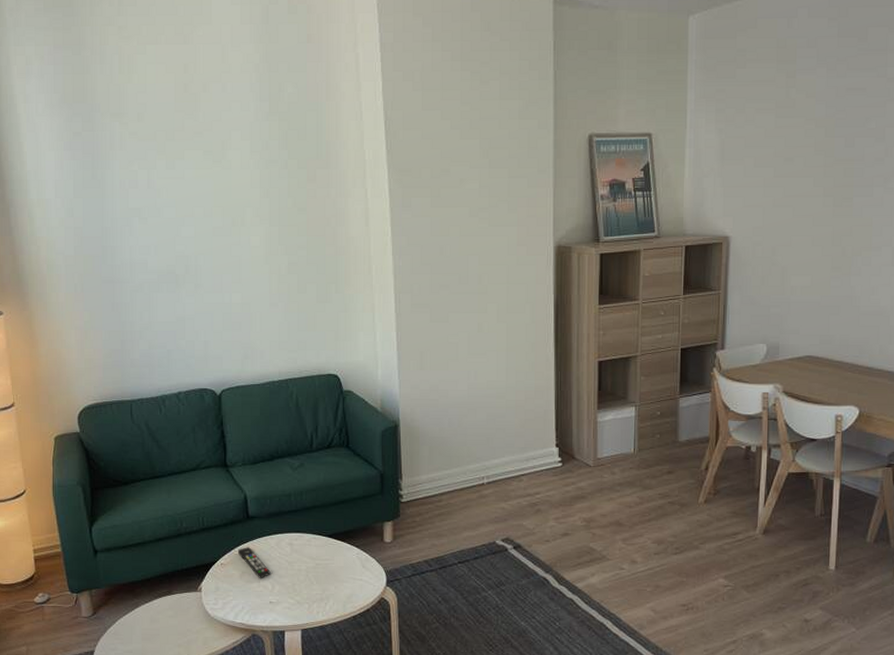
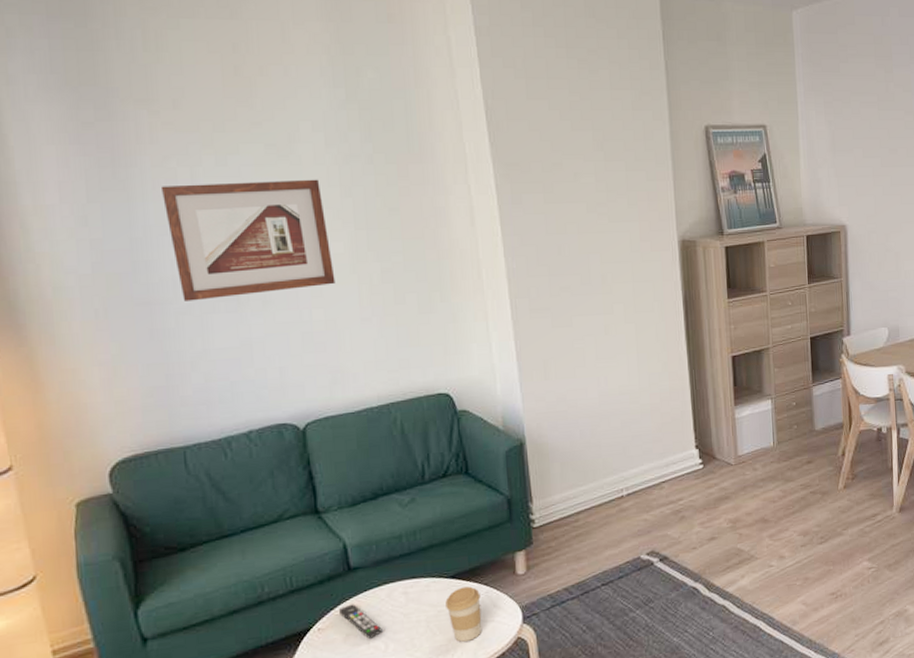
picture frame: none [125,181,251,281] -> present [160,179,336,301]
coffee cup: none [323,546,352,594] -> present [445,586,482,642]

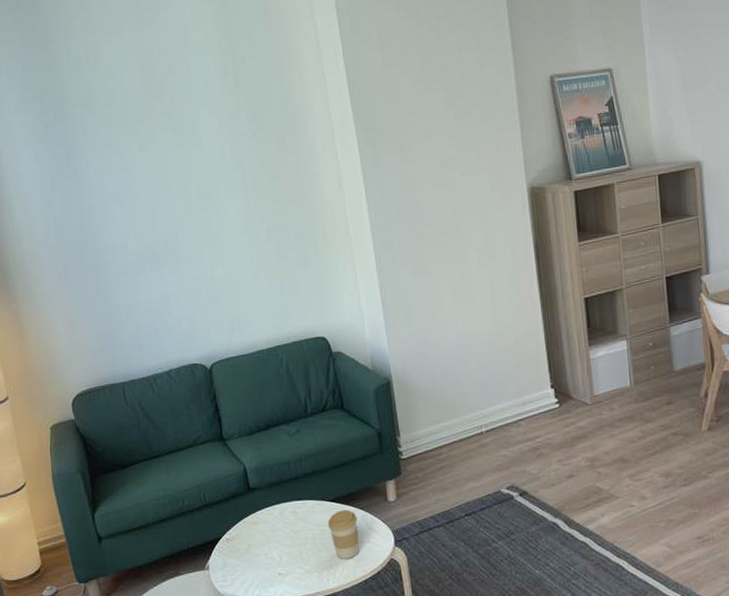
picture frame: present [160,179,336,301] -> none [100,156,231,264]
remote control: present [338,604,383,639] -> none [241,519,277,550]

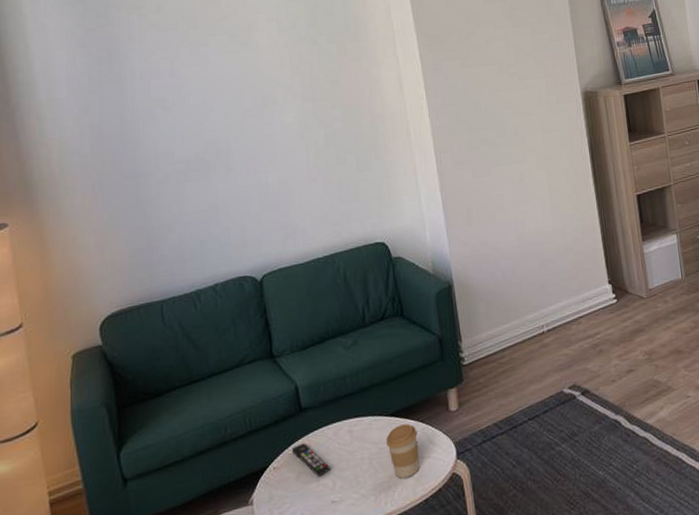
remote control: none [241,519,277,550] -> present [291,443,330,477]

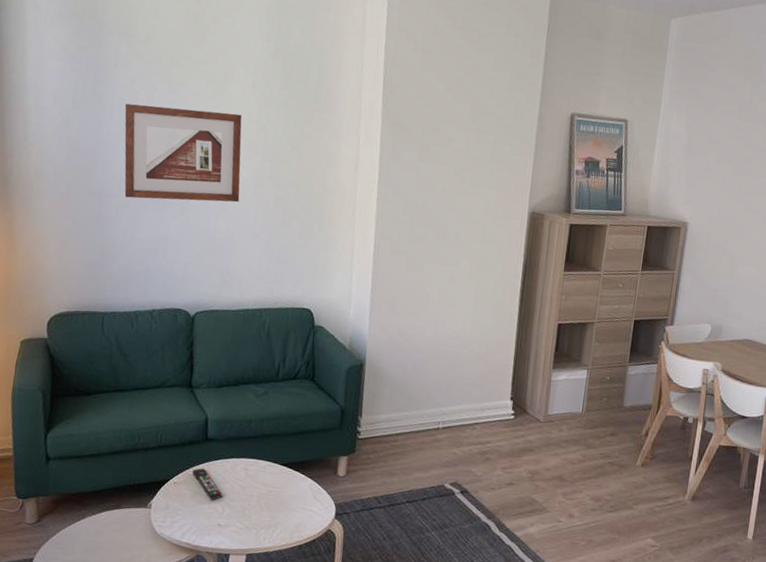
picture frame: none [146,61,287,173] -> present [124,103,242,203]
coffee cup: present [386,423,419,479] -> none [275,475,305,523]

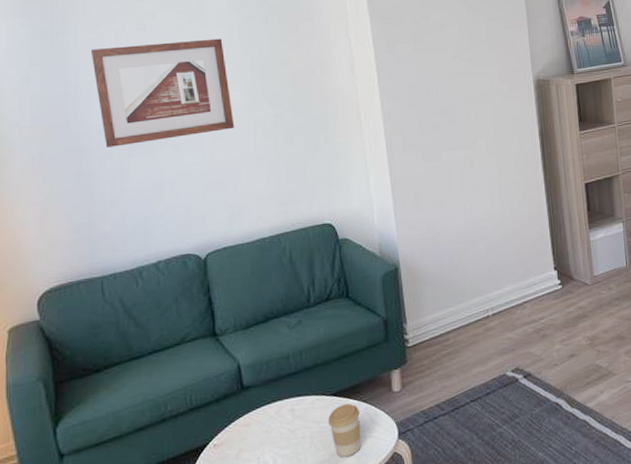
remote control: present [192,468,223,500] -> none [232,421,271,454]
coffee cup: none [275,475,305,523] -> present [328,403,361,457]

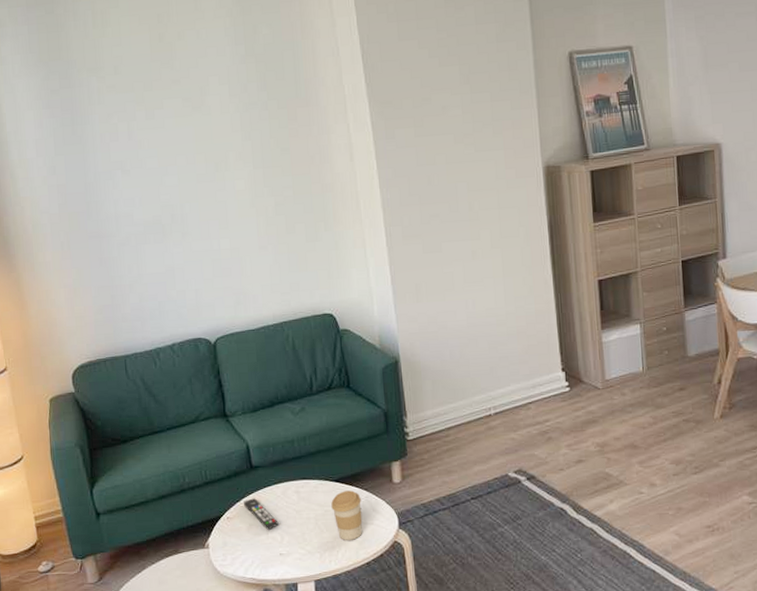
picture frame: present [90,38,235,148] -> none [106,126,238,234]
remote control: none [232,421,271,454] -> present [243,498,279,530]

